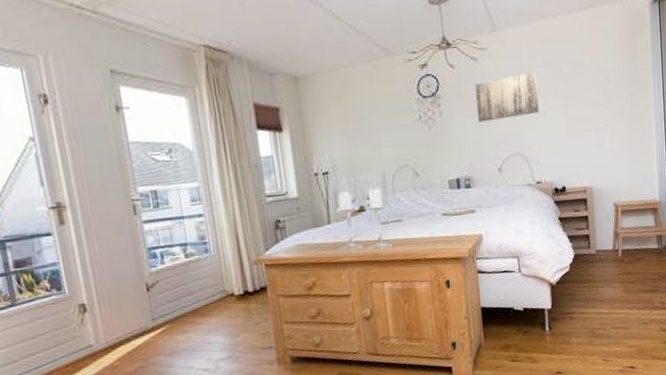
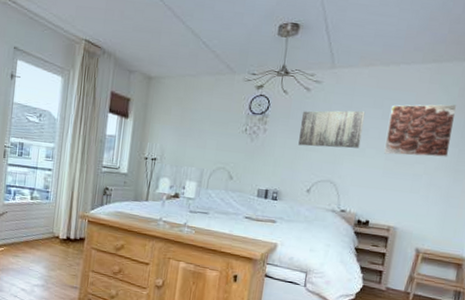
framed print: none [559,48,622,113] -> present [384,104,457,157]

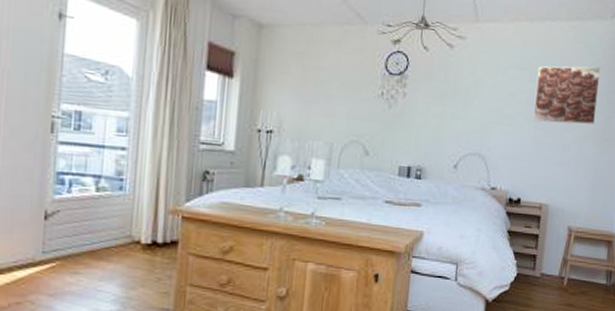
wall art: present [298,110,366,149] -> none [443,71,513,116]

